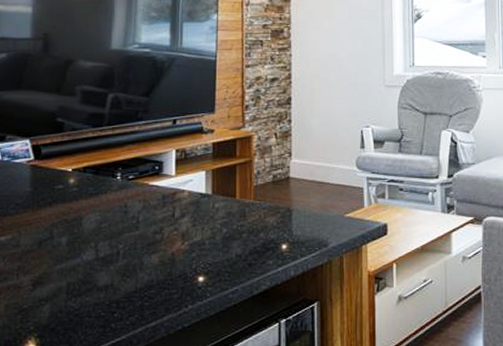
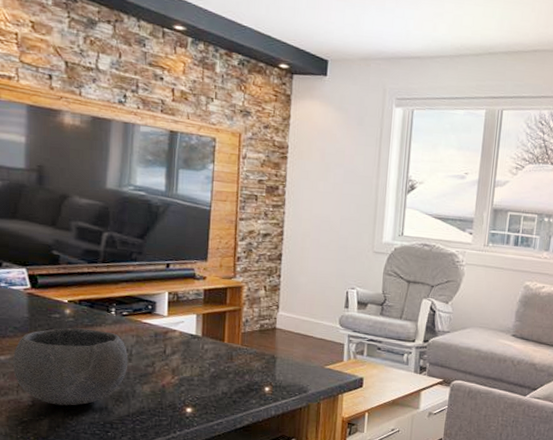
bowl: none [13,198,135,287] -> present [12,327,129,406]

